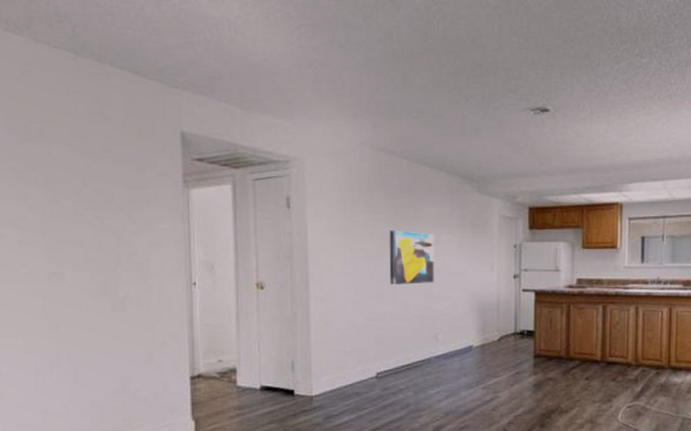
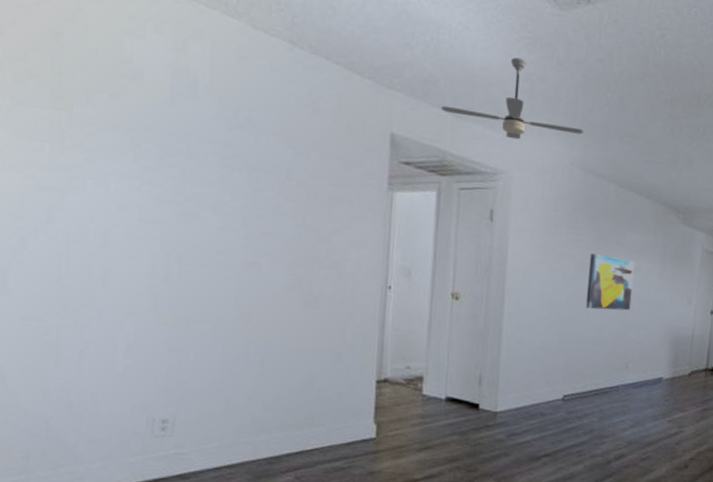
ceiling fan: none [228,45,371,126] -> present [440,57,584,140]

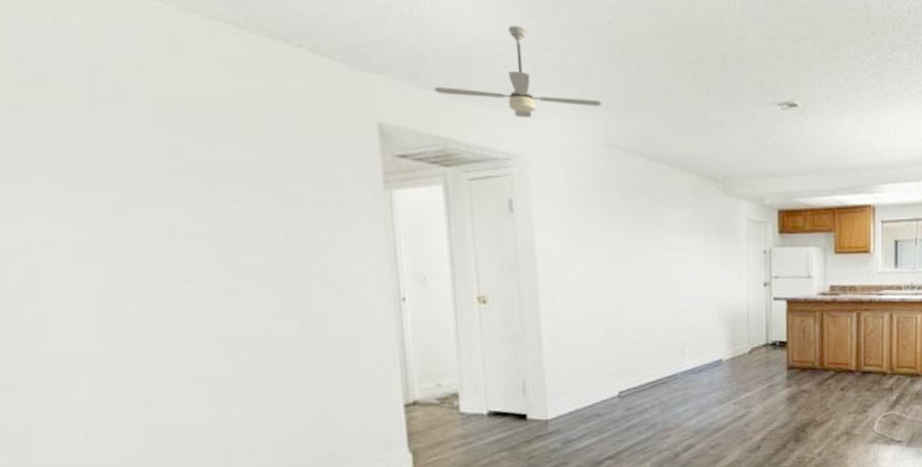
wall art: present [585,253,635,311] -> none [627,236,679,296]

